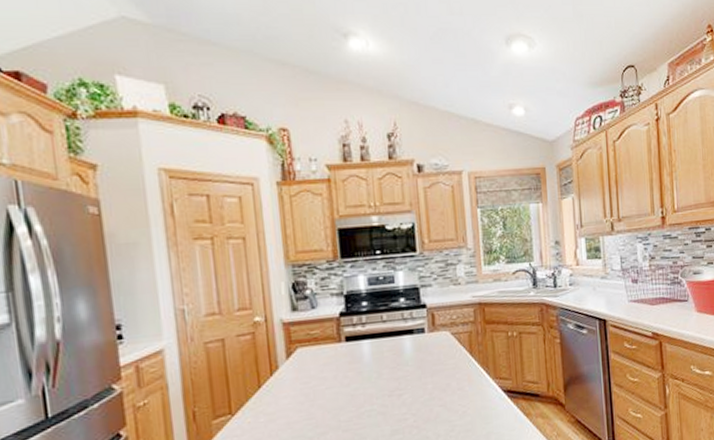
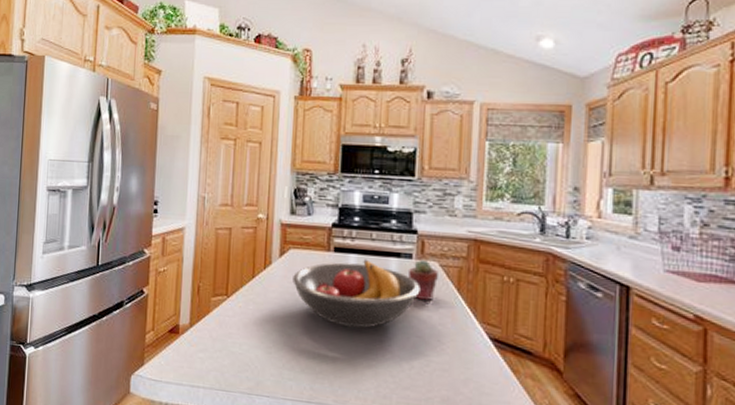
fruit bowl: none [305,342,436,415] -> present [293,259,420,328]
potted succulent: none [422,331,451,371] -> present [407,259,438,300]

